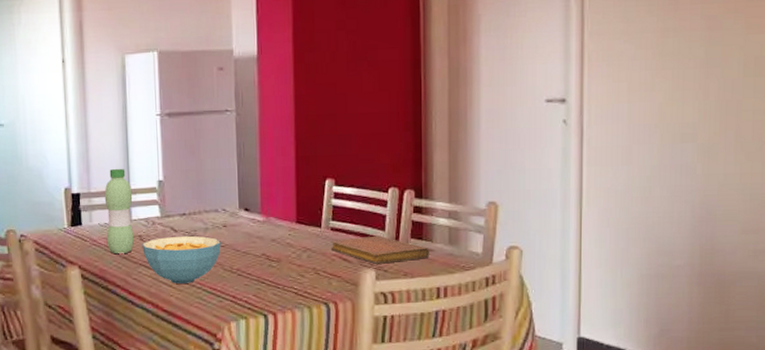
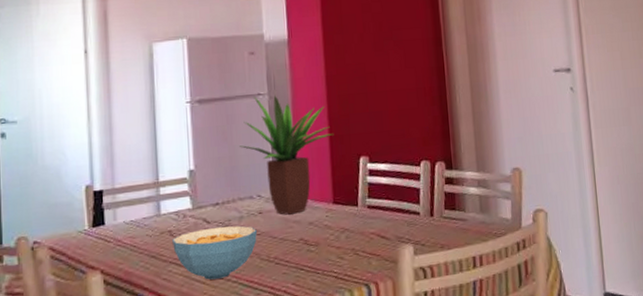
water bottle: present [104,168,135,255] -> none [130,160,164,254]
potted plant: none [207,112,301,230] -> present [240,95,334,215]
notebook: present [330,235,430,264] -> none [368,209,464,239]

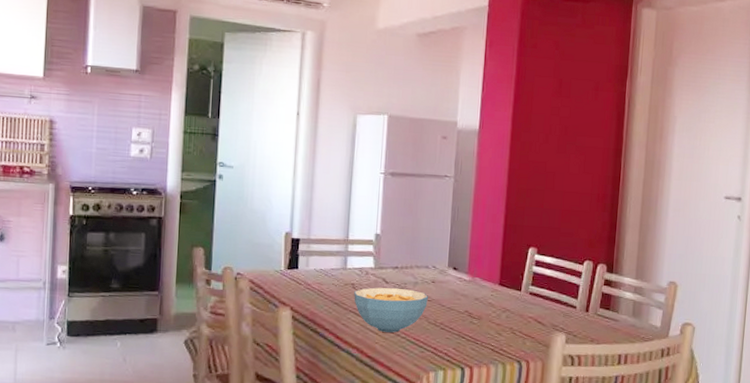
potted plant: present [240,95,334,215] -> none [423,178,509,288]

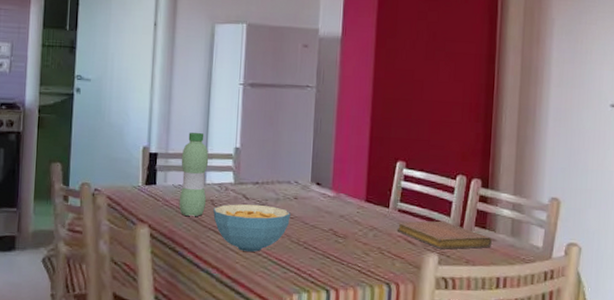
water bottle: none [320,218,350,300] -> present [178,132,209,217]
notebook: none [528,303,616,329] -> present [396,220,493,250]

